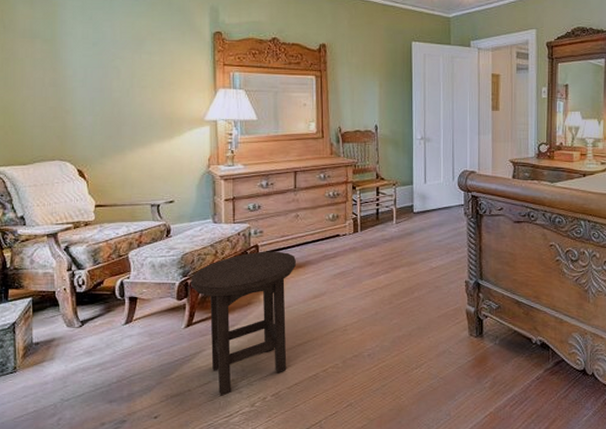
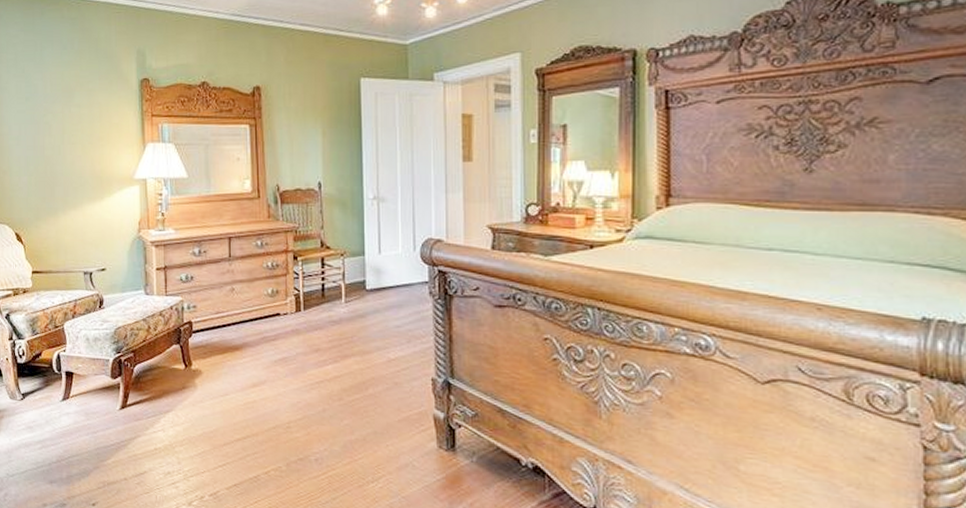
stool: present [191,251,297,396] -> none [124,329,233,490]

